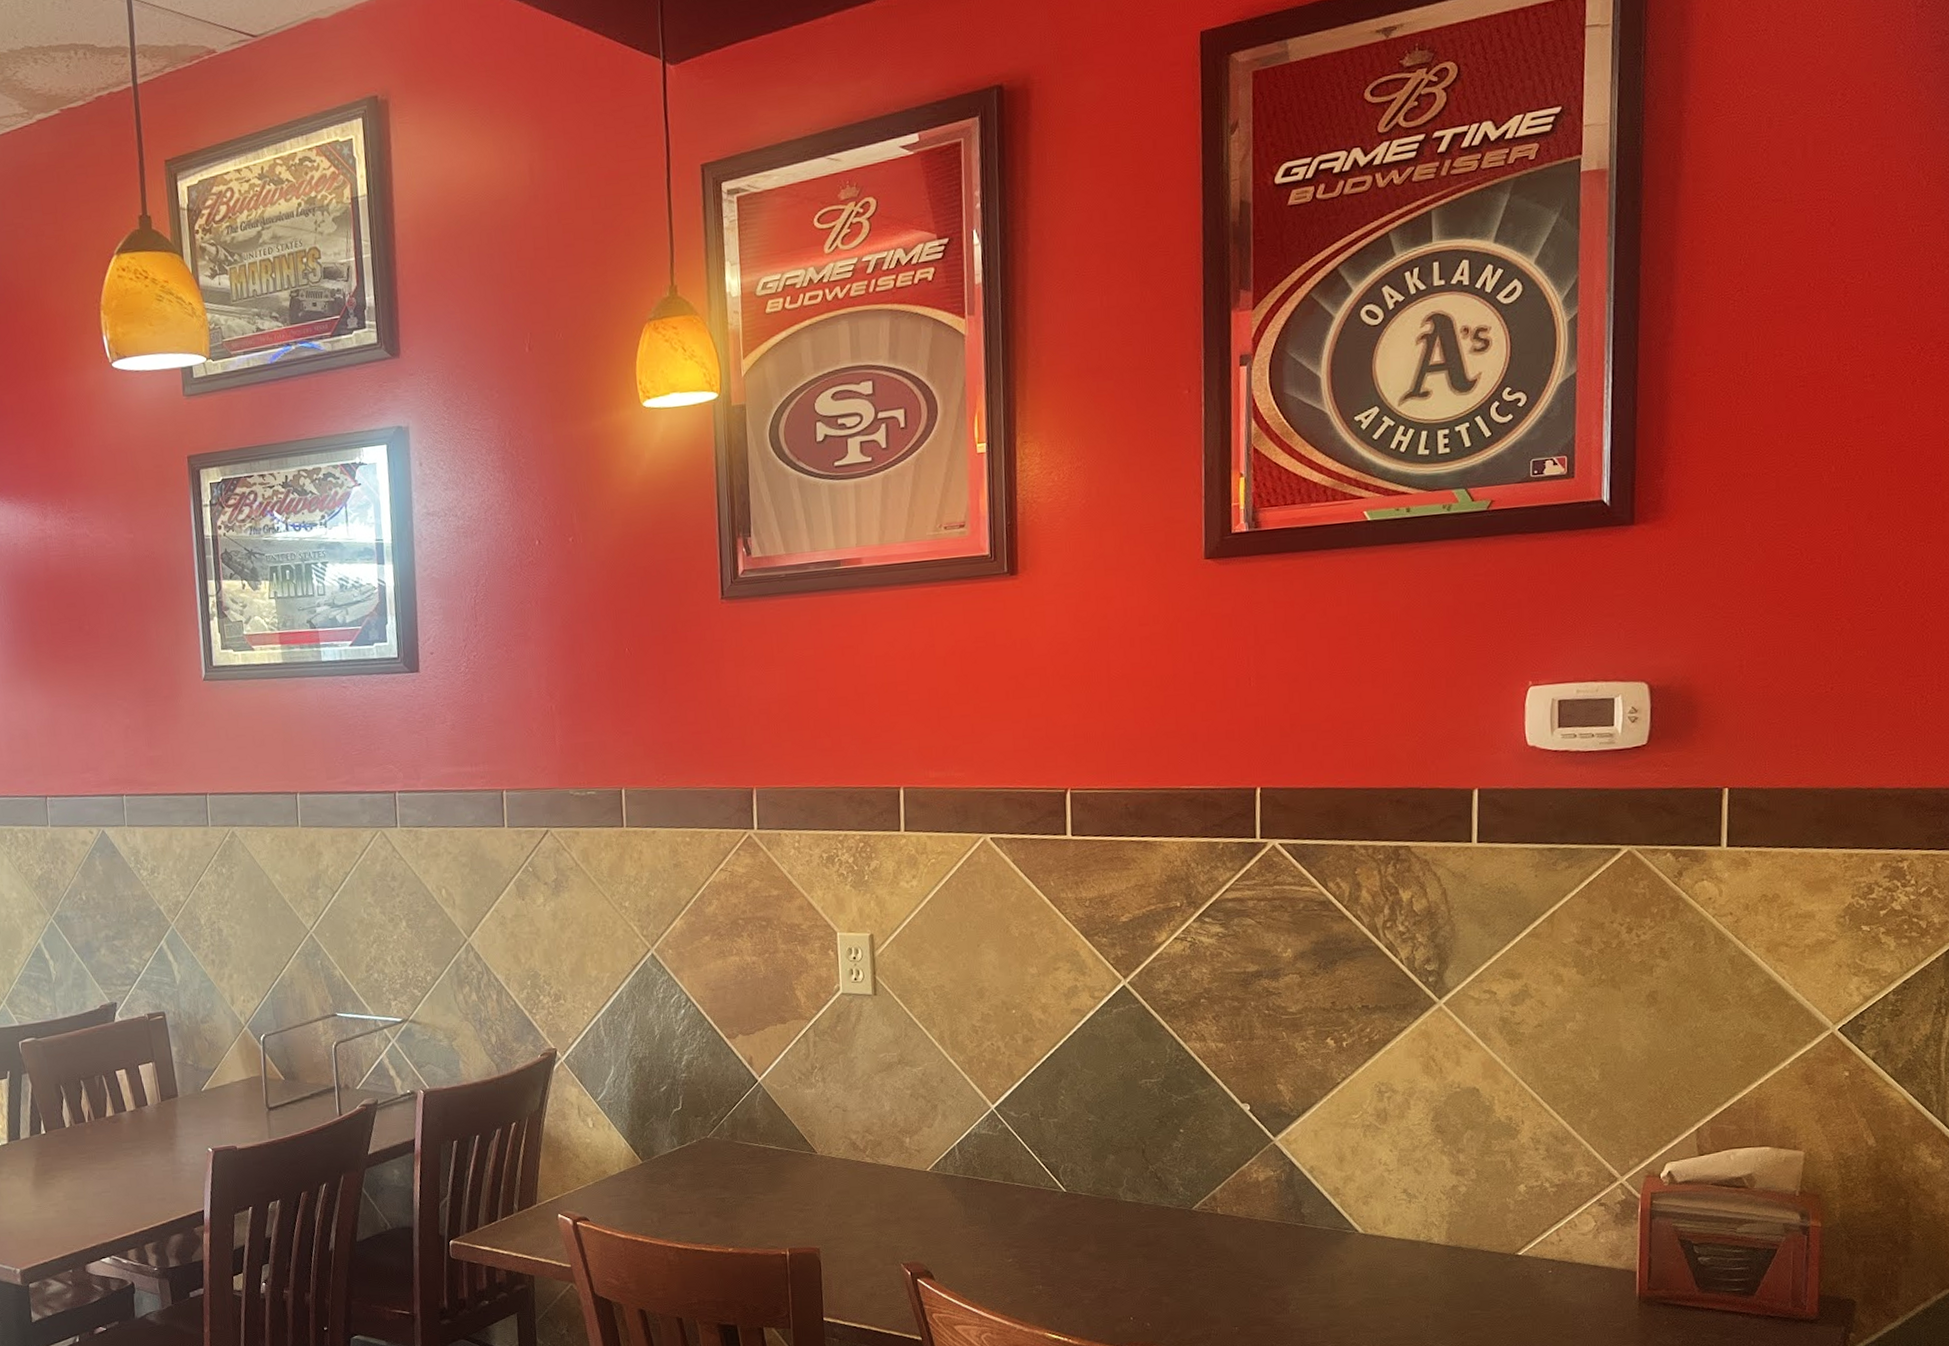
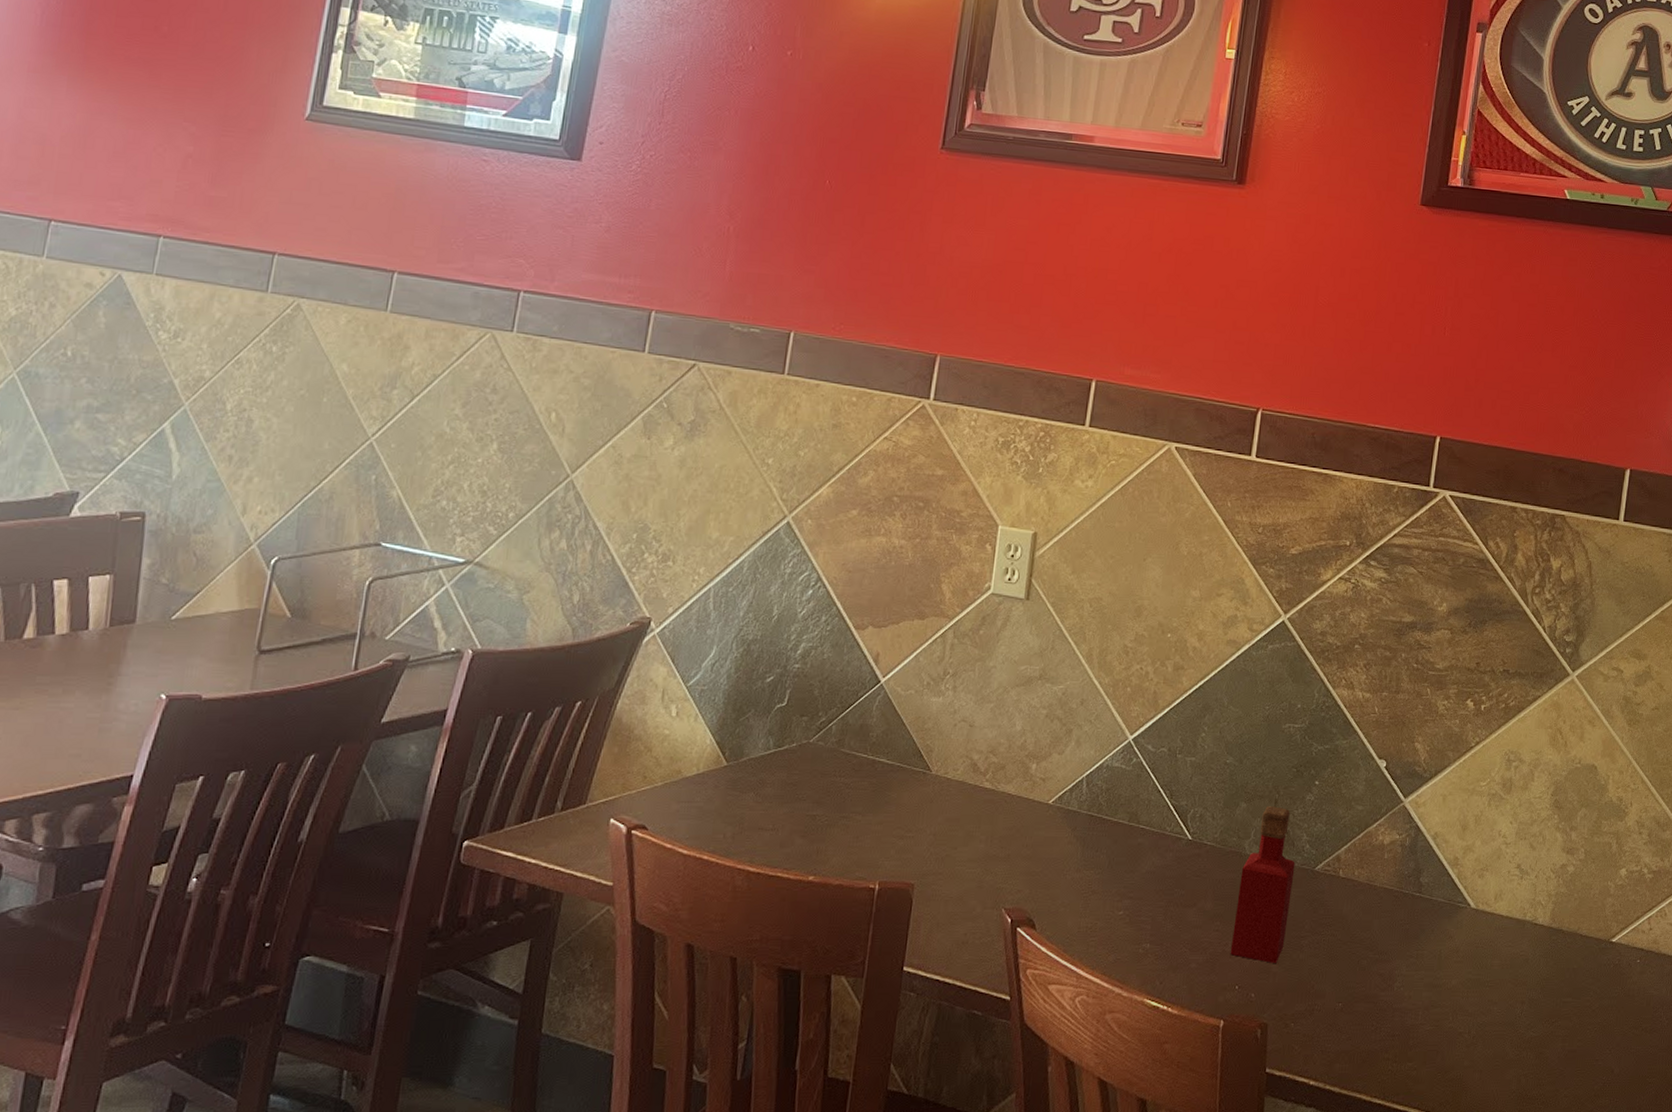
tabasco sauce: none [1119,1155,1173,1296] -> present [1230,806,1295,964]

